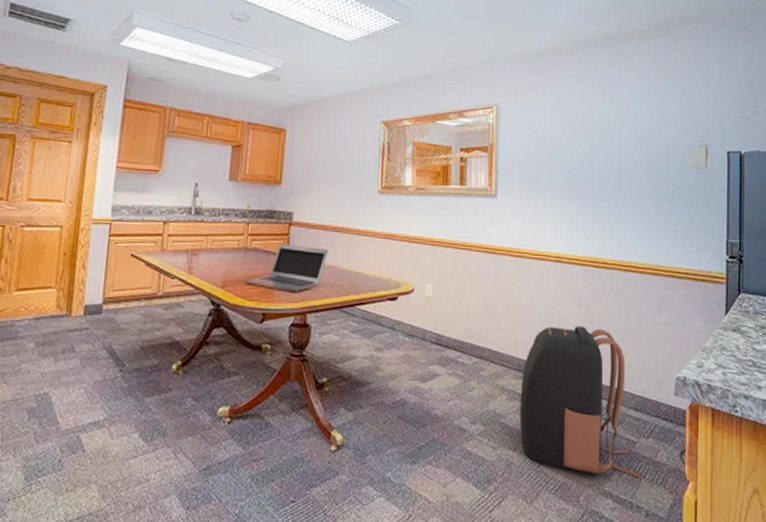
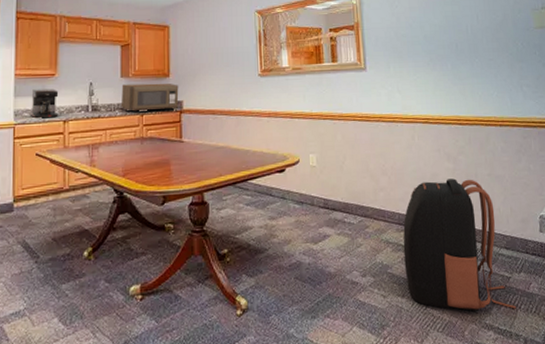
coffee maker: none [129,185,162,218] -> present [31,88,59,119]
microwave: none [227,188,290,221] -> present [121,83,179,113]
laptop: present [244,244,328,293] -> none [144,130,218,175]

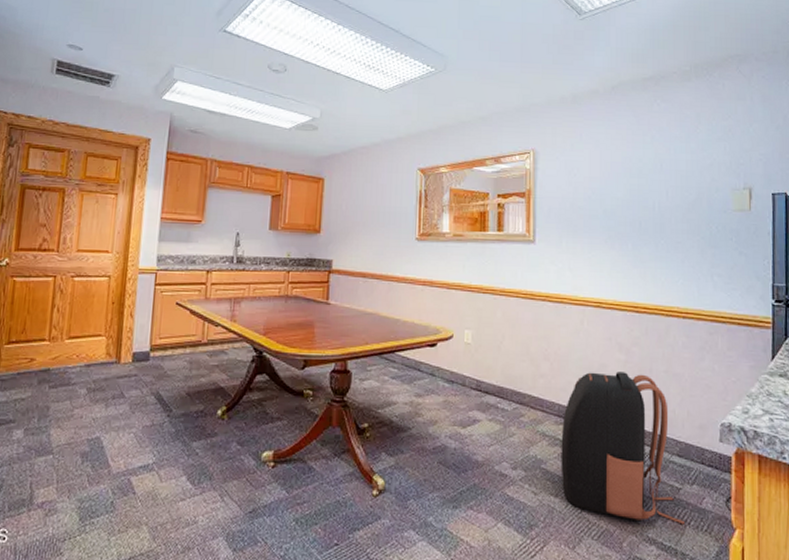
coffee maker: present [31,88,59,119] -> none [174,235,204,267]
microwave: present [121,83,179,113] -> none [268,237,329,269]

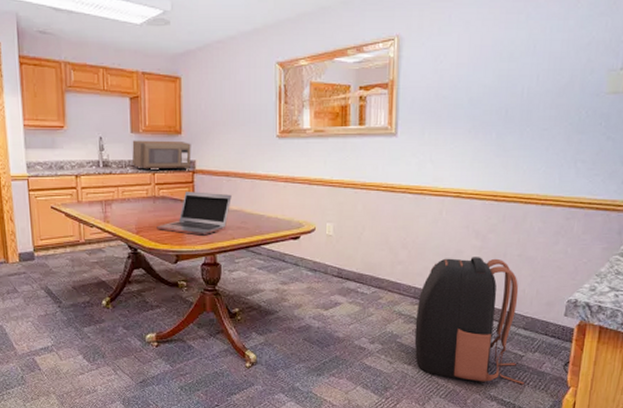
microwave: none [268,237,329,269] -> present [132,140,191,171]
laptop: none [286,291,367,340] -> present [157,191,232,236]

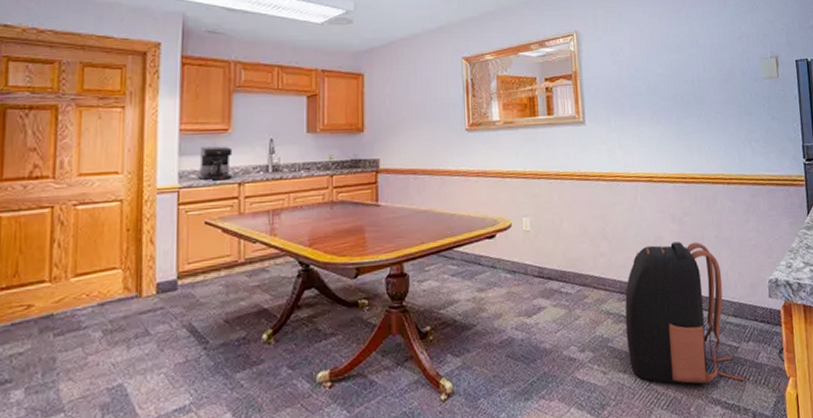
coffee maker: none [42,141,70,172] -> present [199,146,233,181]
microwave: present [132,140,191,171] -> none [308,139,375,173]
laptop: present [157,191,232,236] -> none [334,193,420,243]

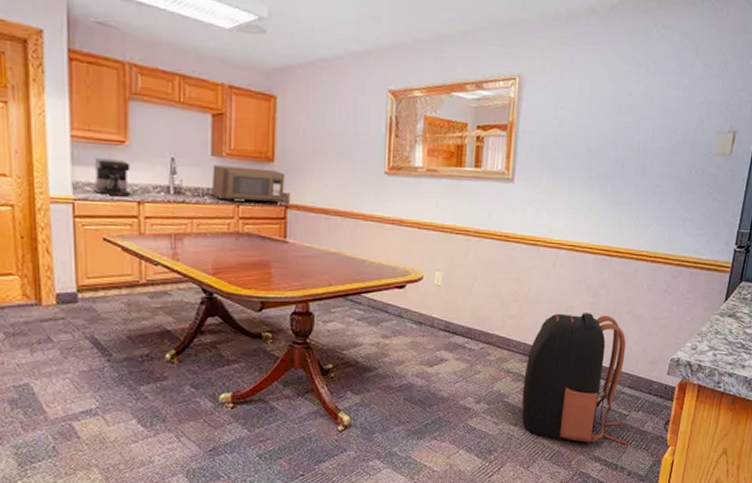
microwave: none [308,139,375,173] -> present [212,165,285,203]

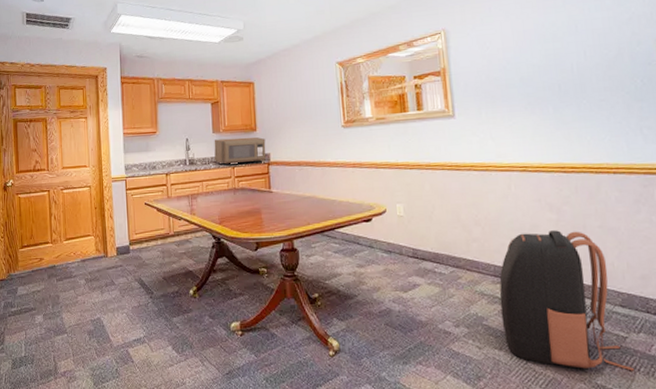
coffee maker: present [94,158,131,197] -> none [138,145,161,172]

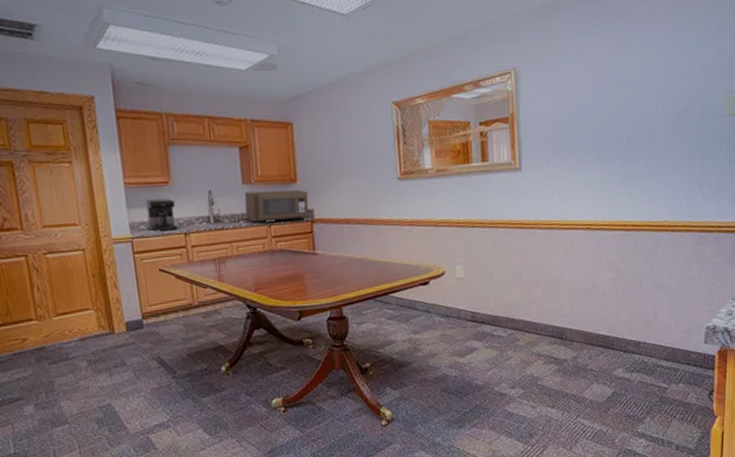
coffee maker: none [138,145,161,172] -> present [145,198,178,232]
backpack: present [499,230,634,371] -> none [555,289,671,421]

